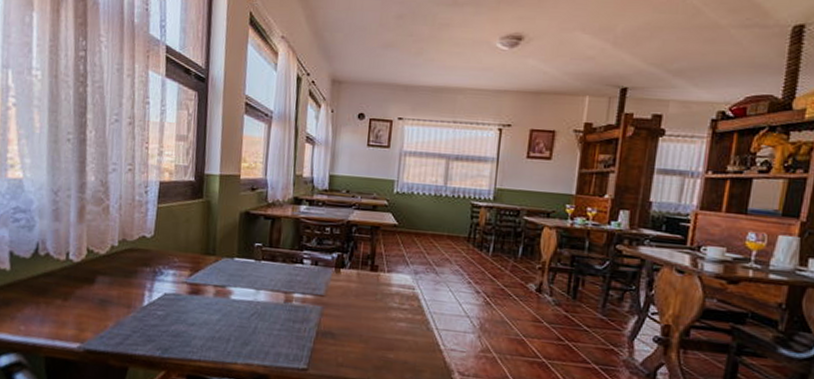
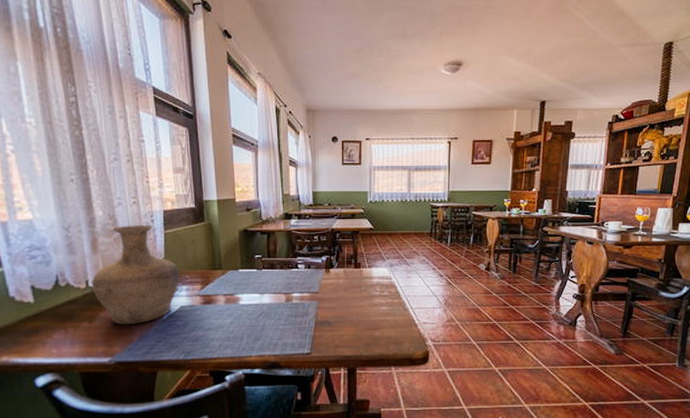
vase: none [72,194,169,309] -> present [91,224,180,325]

